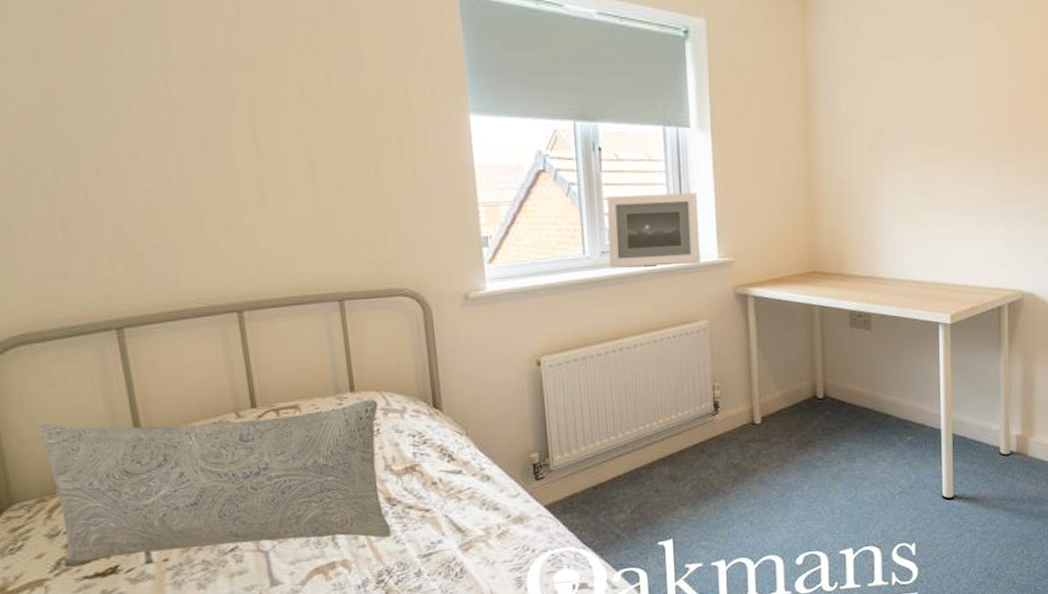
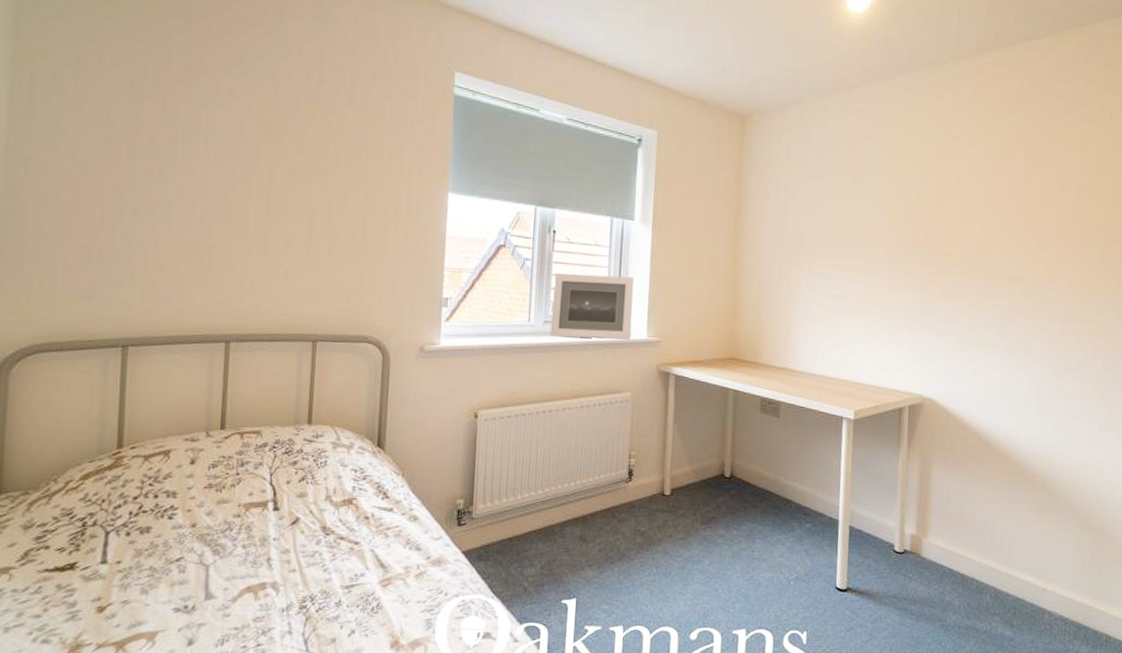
pillow: present [38,400,391,568] -> none [30,424,330,565]

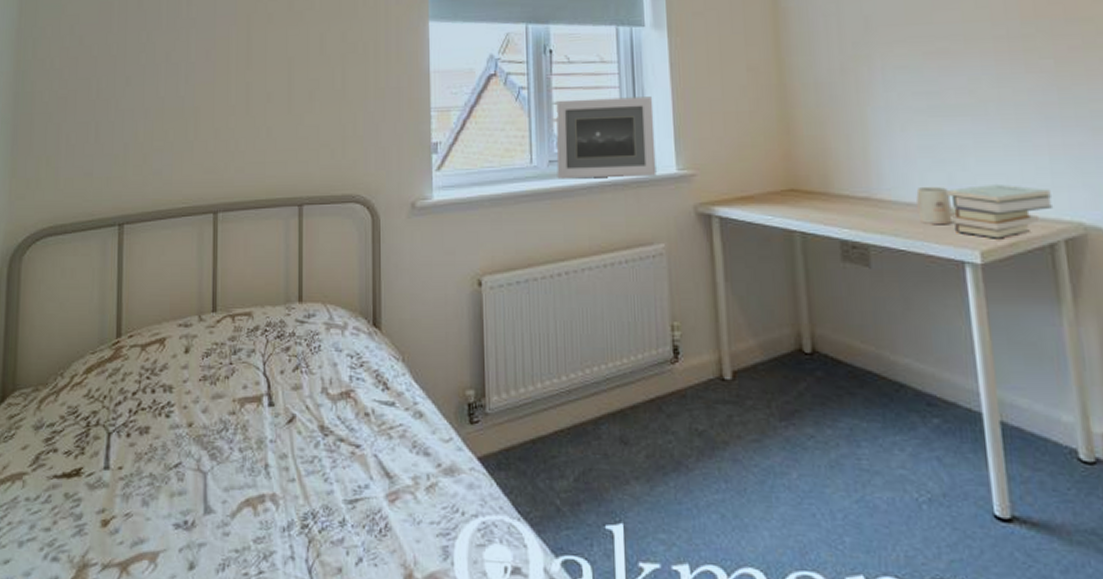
mug: none [817,362,842,391] -> present [916,186,956,225]
books: none [837,364,905,403] -> present [945,185,1052,239]

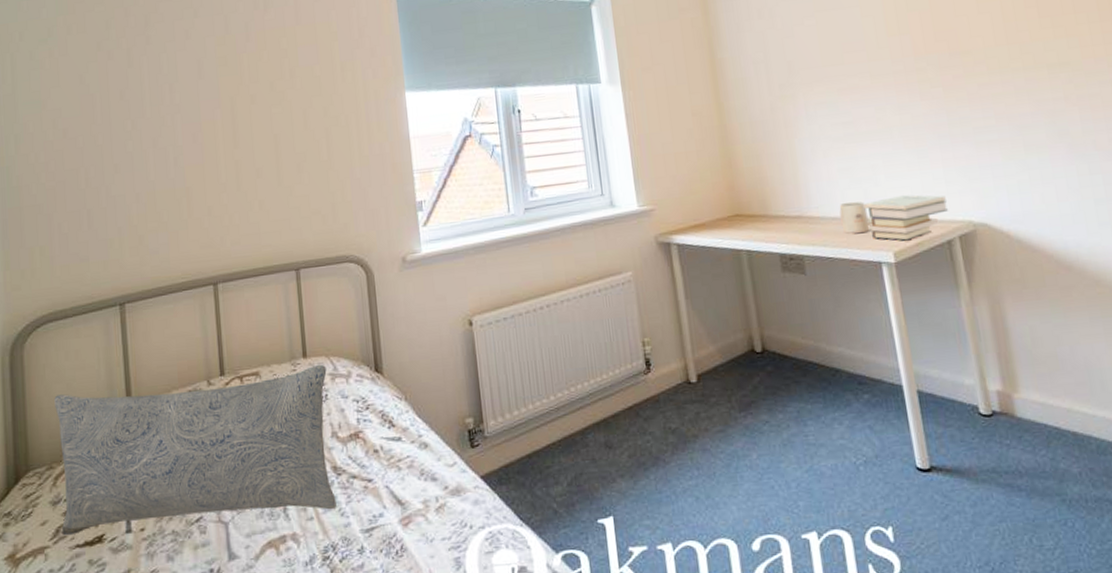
pillow: none [41,312,322,473] -> present [54,365,337,536]
picture frame: present [556,96,657,179] -> none [527,144,621,224]

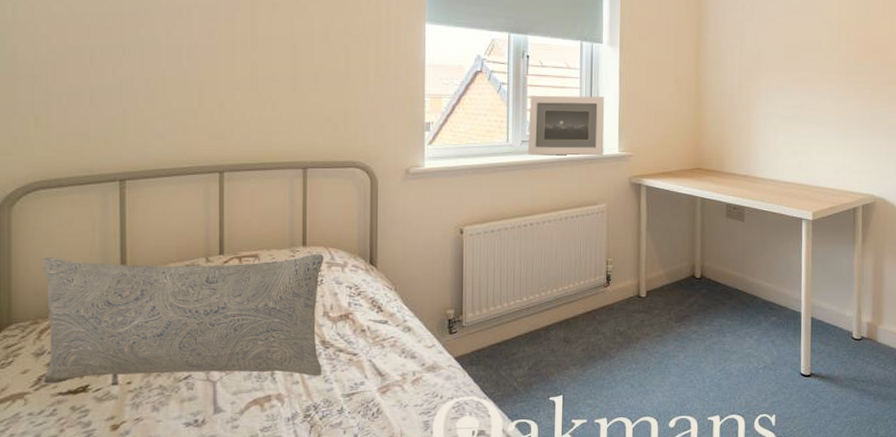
picture frame: none [527,144,621,224] -> present [527,95,605,156]
mug: present [839,201,872,234] -> none [777,169,801,195]
books: present [862,195,948,241] -> none [796,169,858,204]

